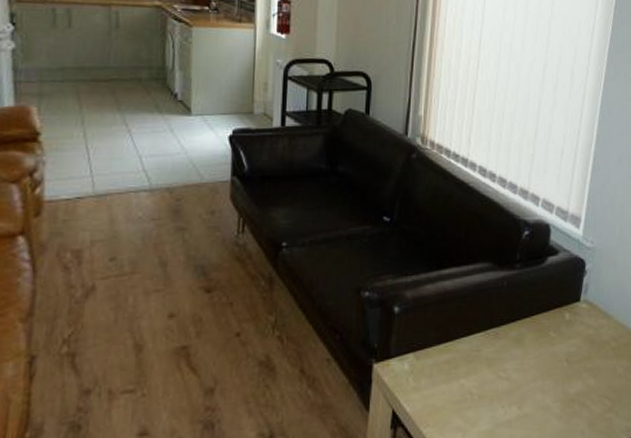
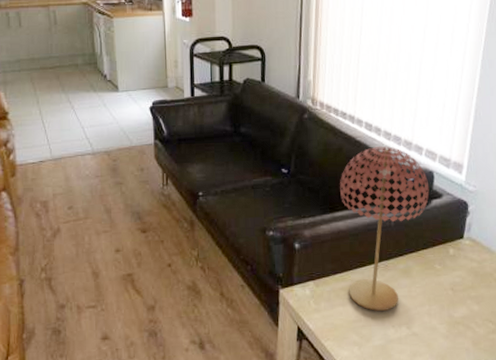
table lamp: none [449,195,545,389] -> present [340,146,430,312]

